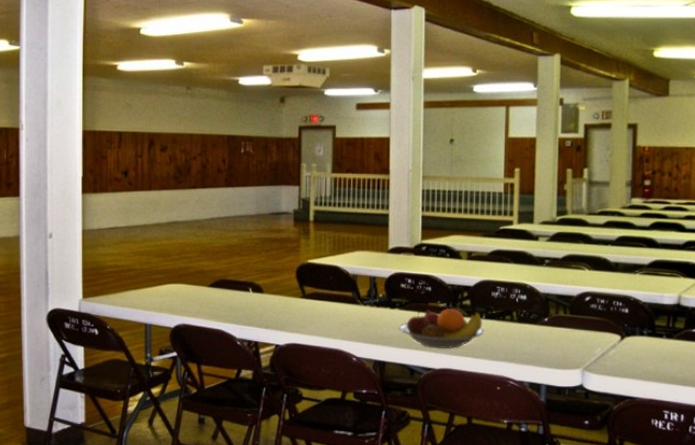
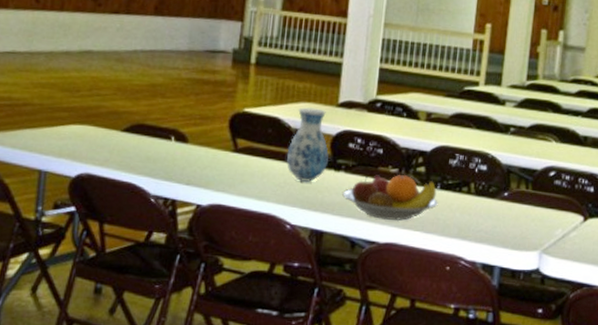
vase: none [347,255,384,319] -> present [286,107,329,182]

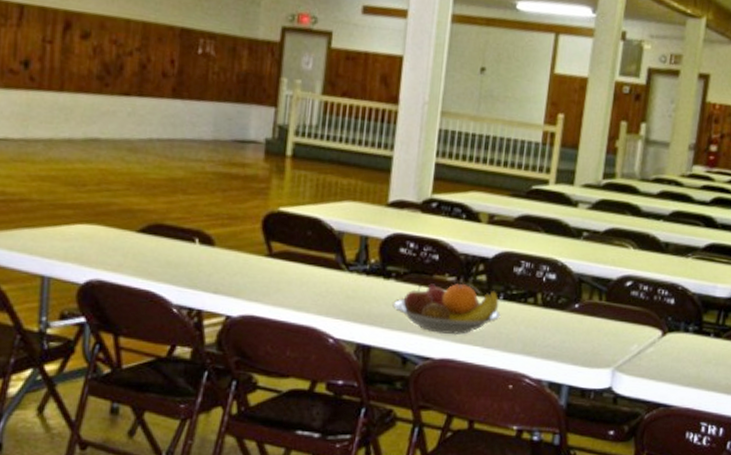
vase: present [286,107,329,182] -> none [328,207,377,291]

